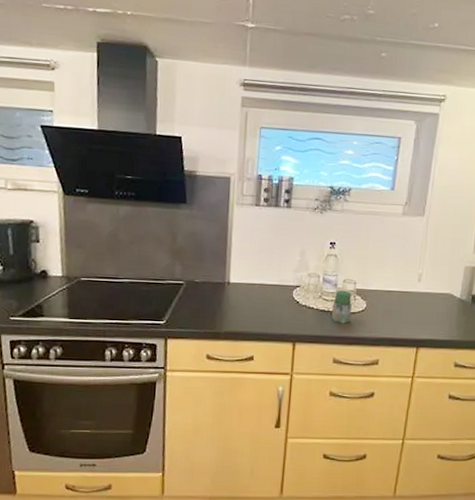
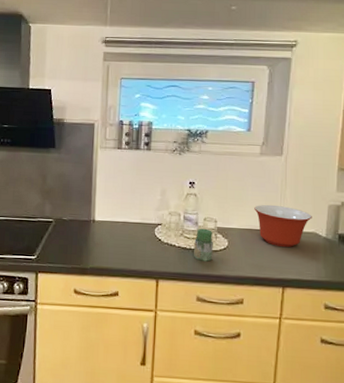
mixing bowl: none [394,266,449,309] -> present [254,204,312,248]

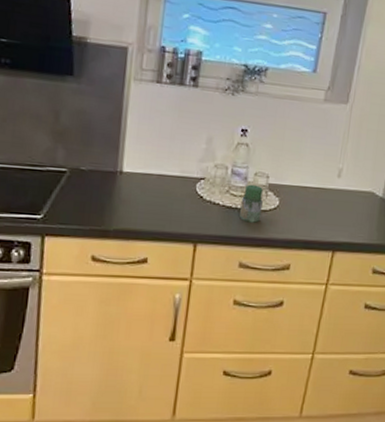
mixing bowl: present [254,204,312,248] -> none [311,159,371,208]

